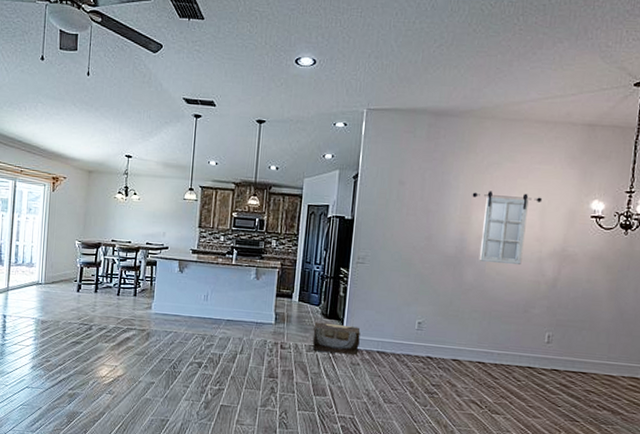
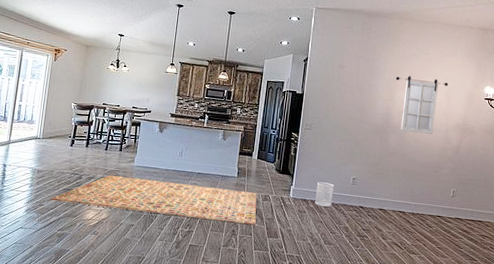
rug: none [57,324,300,381] -> present [50,174,257,225]
storage bin: present [312,322,361,355] -> none [267,176,307,204]
wastebasket: none [371,327,395,358] -> present [315,182,335,207]

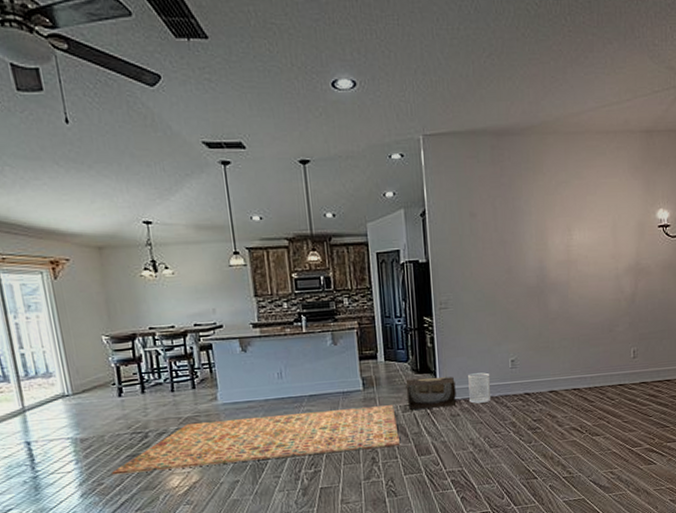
storage bin: none [267,176,307,204] -> present [405,377,457,410]
home mirror: present [395,76,449,134] -> none [545,210,613,287]

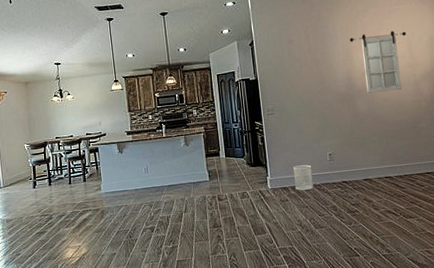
rug: present [111,405,400,475] -> none [25,192,240,248]
storage bin: present [405,377,457,410] -> none [242,168,285,196]
home mirror: none [545,210,613,287] -> present [349,30,407,93]

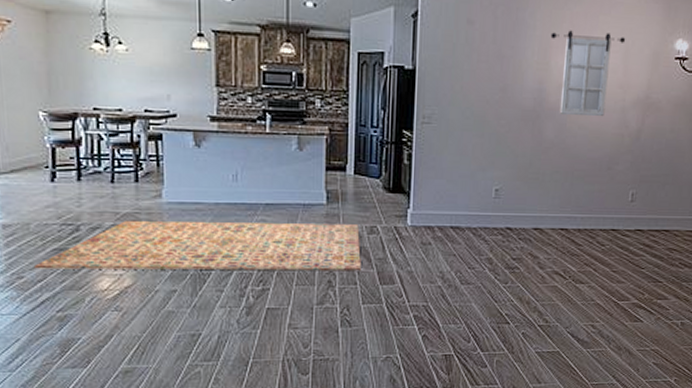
rug: none [25,192,240,248] -> present [33,220,361,270]
wastebasket: present [293,164,314,191] -> none [444,199,470,233]

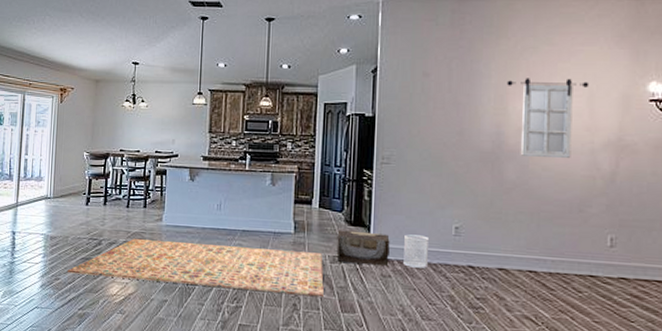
storage bin: none [374,198,430,233] -> present [336,230,390,265]
wastebasket: none [444,199,470,233] -> present [404,234,430,269]

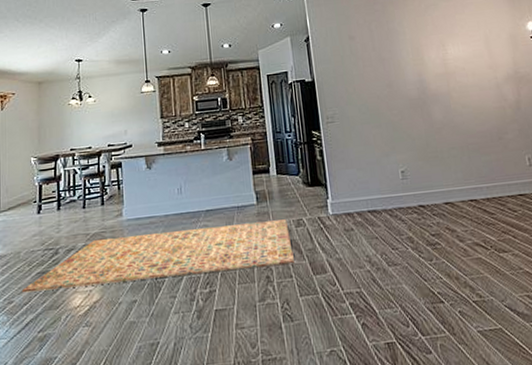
storage bin: present [336,230,390,265] -> none [297,189,350,224]
wastebasket: present [404,234,430,269] -> none [359,184,385,217]
home mirror: present [507,78,589,158] -> none [419,27,483,98]

